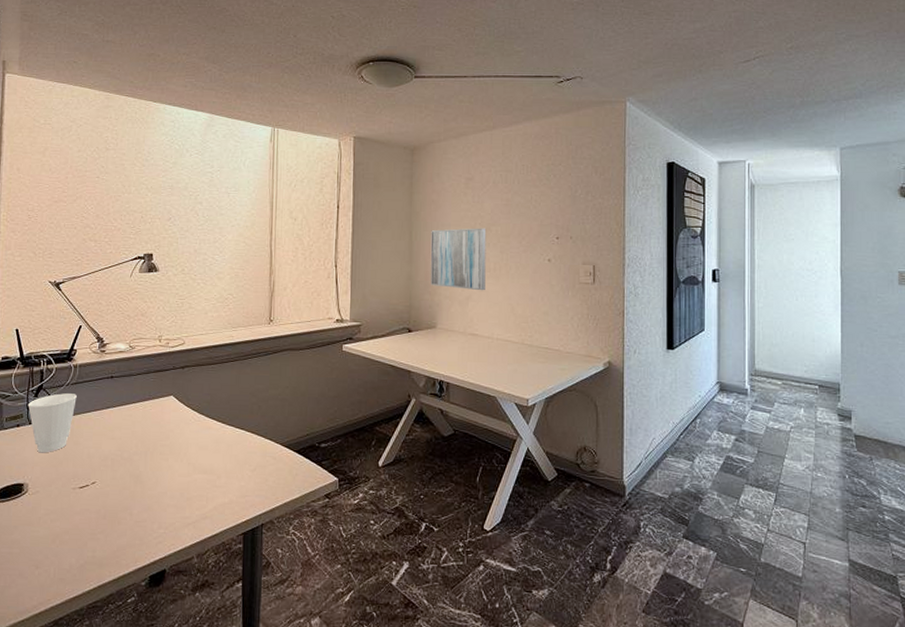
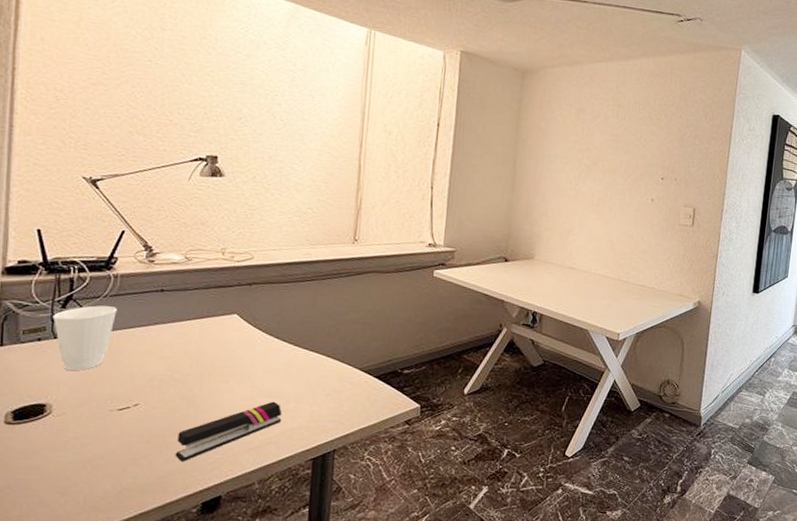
stapler: none [126,477,215,536] -> present [175,401,282,461]
wall art: present [430,228,487,291] -> none [532,159,594,226]

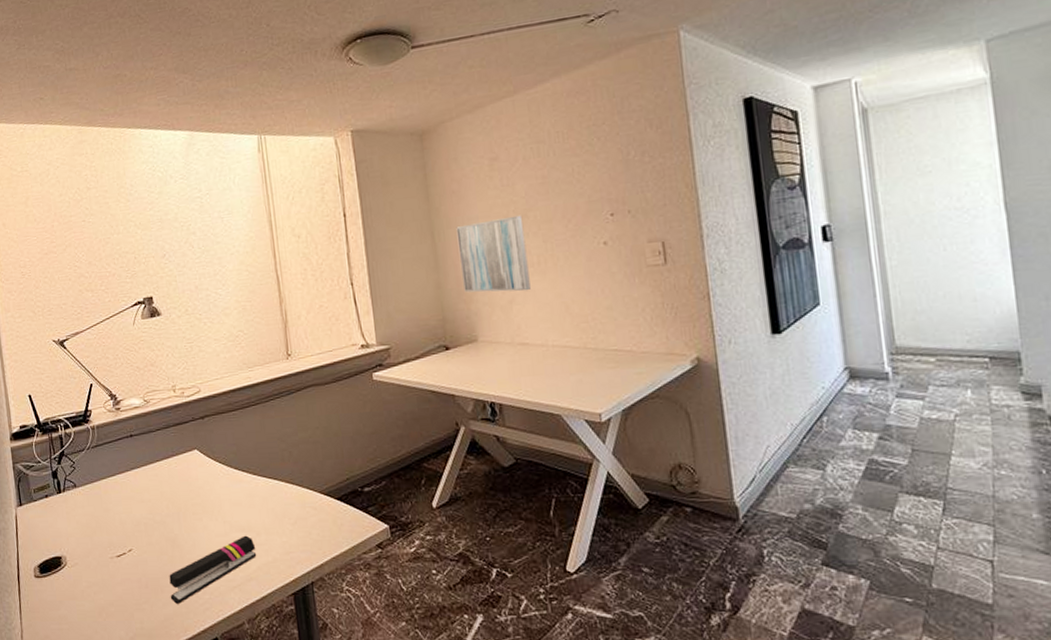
cup: present [52,305,117,371] -> none [52,457,100,523]
wall art: none [532,159,594,226] -> present [456,215,531,293]

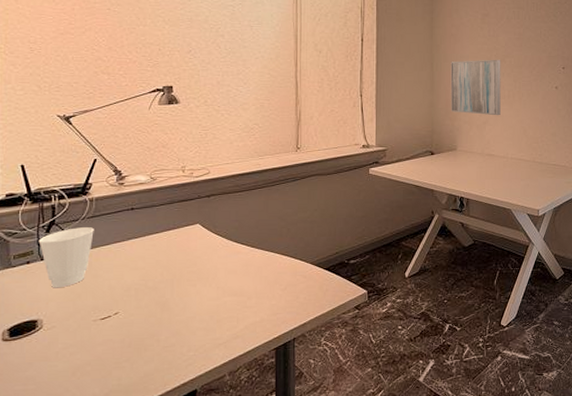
cup: none [52,457,100,523] -> present [38,227,94,288]
stapler: present [169,535,257,604] -> none [153,299,246,361]

